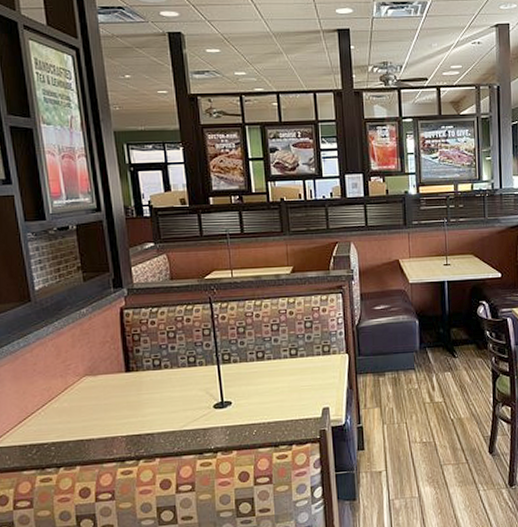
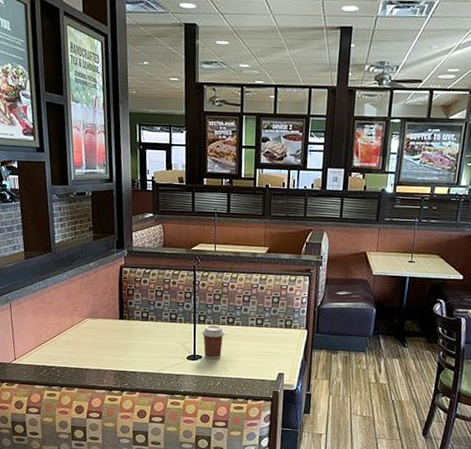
coffee cup: none [227,362,256,404] -> present [201,325,226,360]

